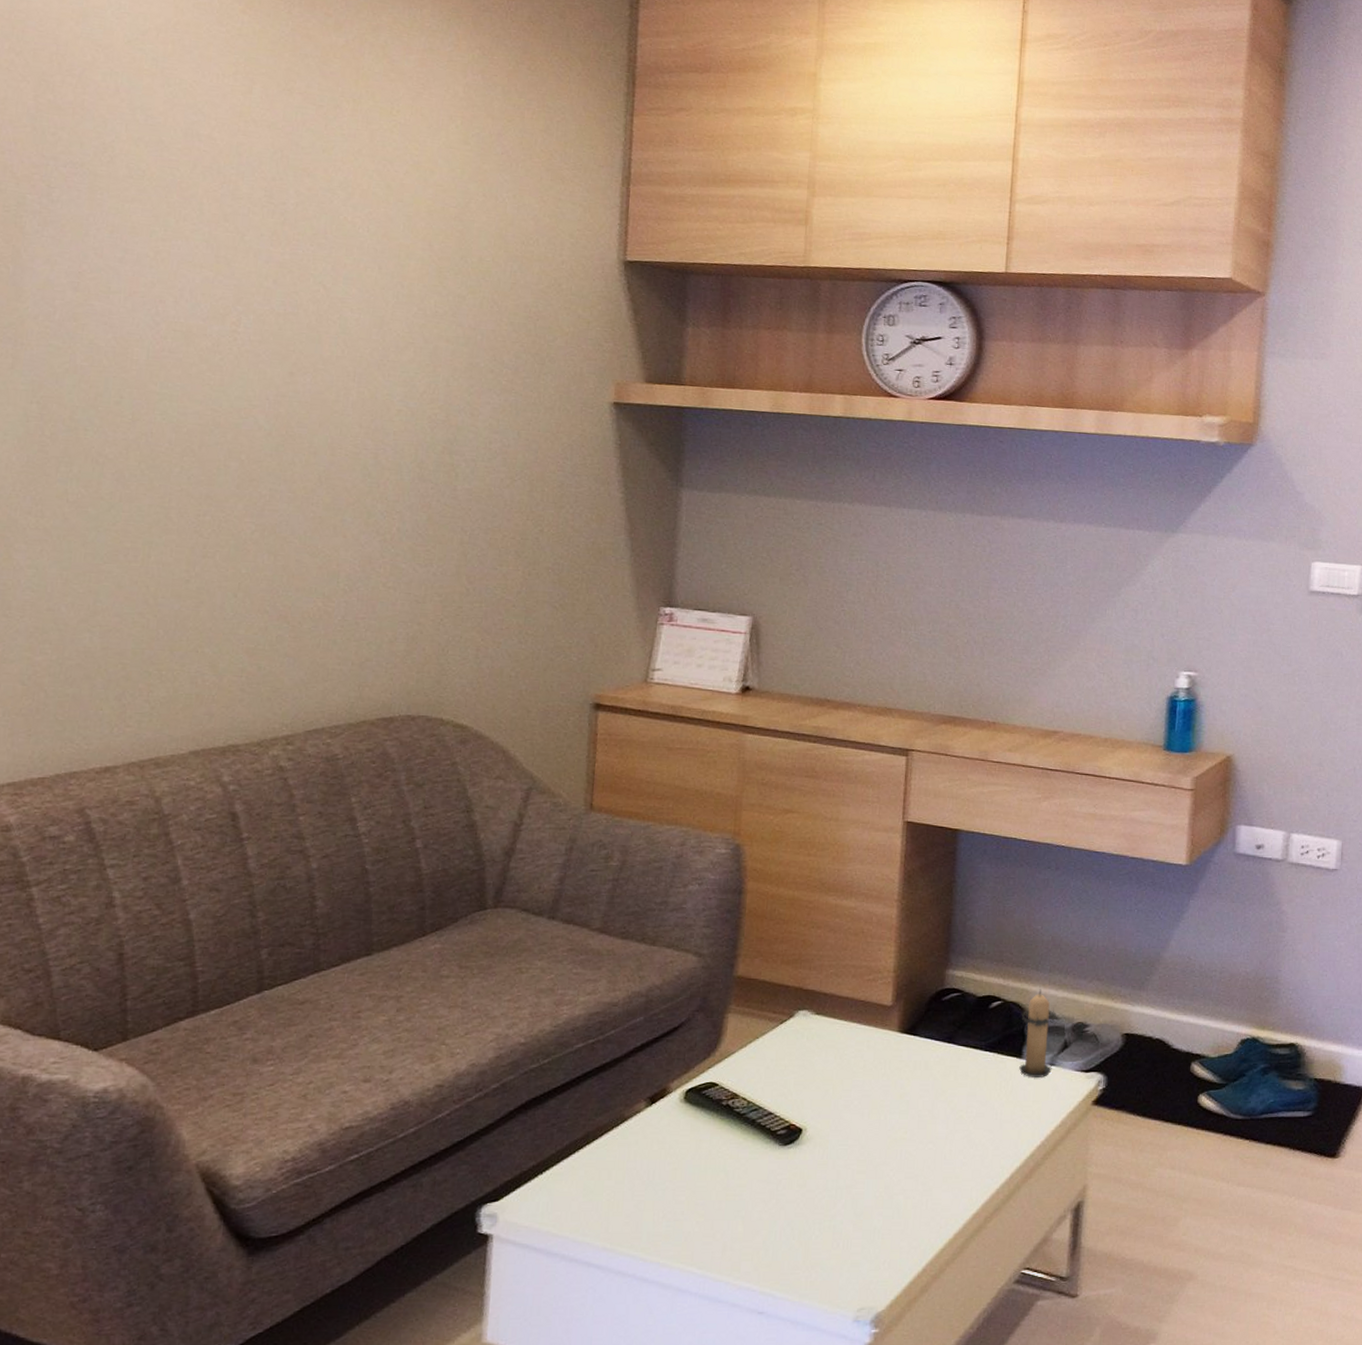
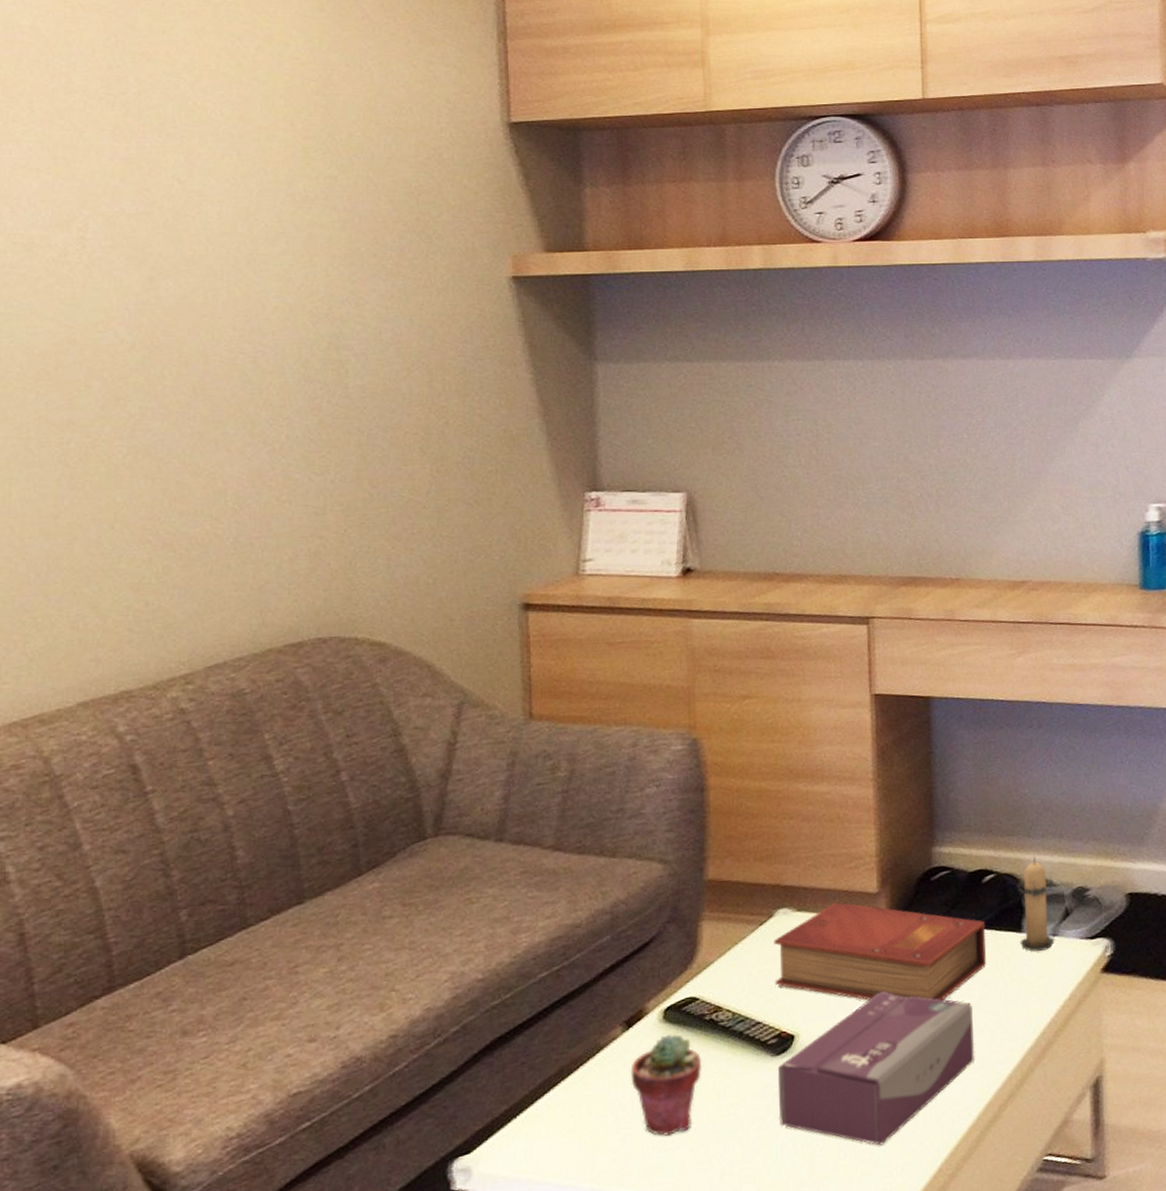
potted succulent: none [649,1114,716,1208] -> present [630,1034,702,1137]
tissue box: none [780,1098,969,1241] -> present [778,991,975,1146]
book: none [789,1010,989,1114] -> present [773,902,987,1001]

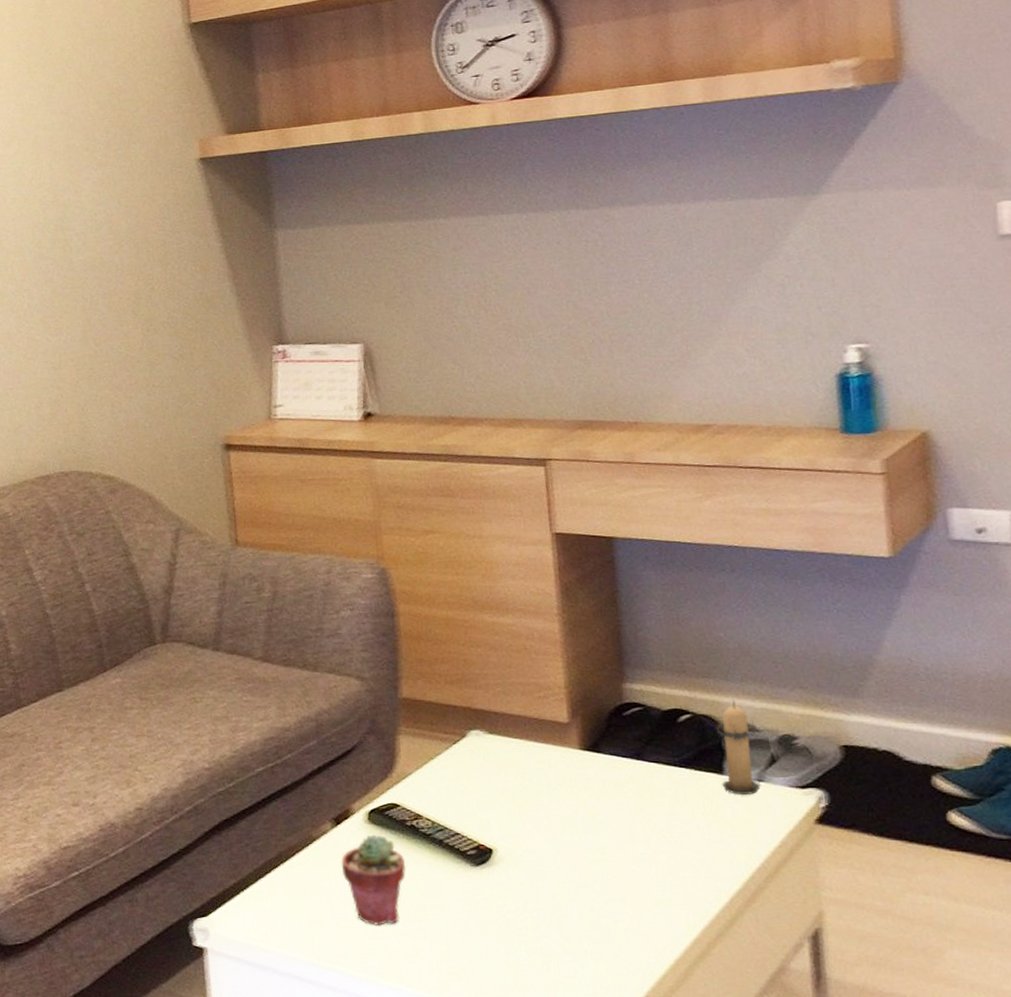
book: present [773,902,987,1001] -> none [467,728,686,833]
tissue box: present [778,991,975,1146] -> none [478,818,679,964]

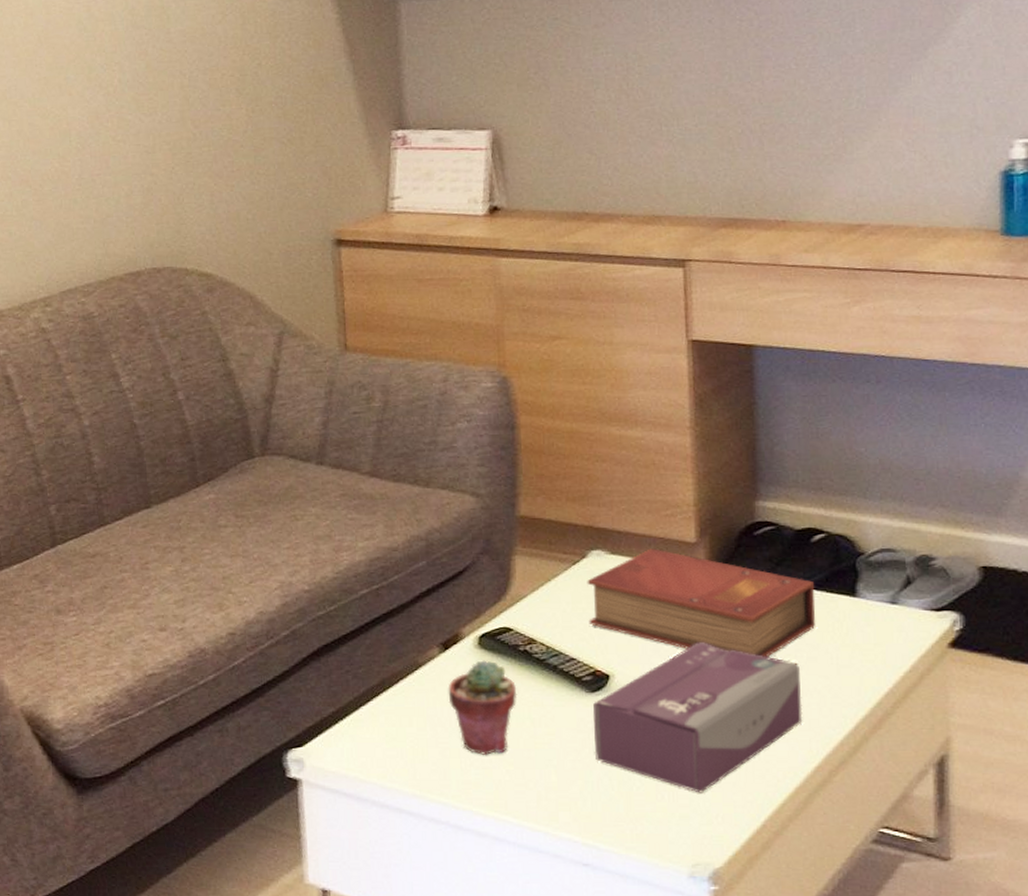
book: none [467,728,686,833] -> present [587,548,816,658]
tissue box: none [478,818,679,964] -> present [593,642,803,793]
candle: present [715,700,762,795] -> none [850,519,895,618]

